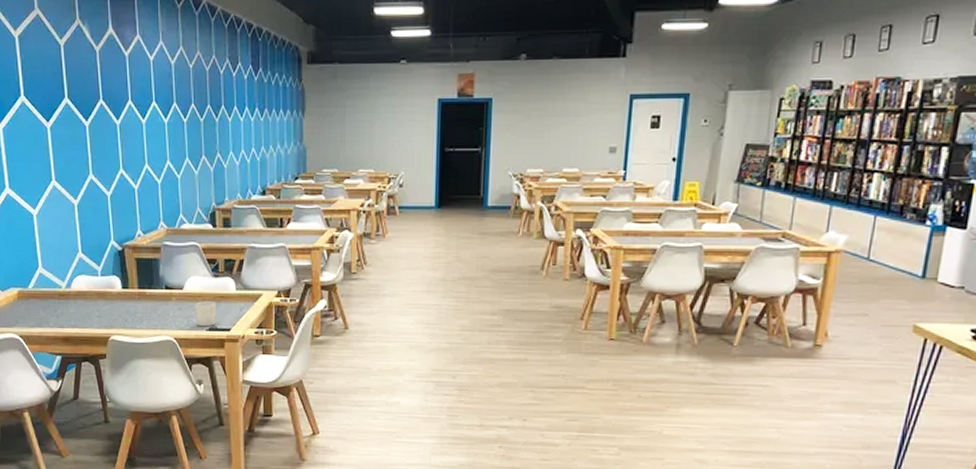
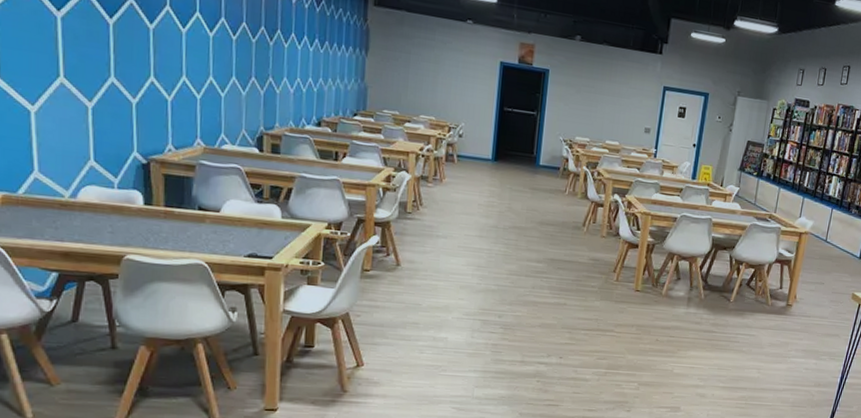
mug: present [193,301,217,327] -> none [231,226,258,253]

